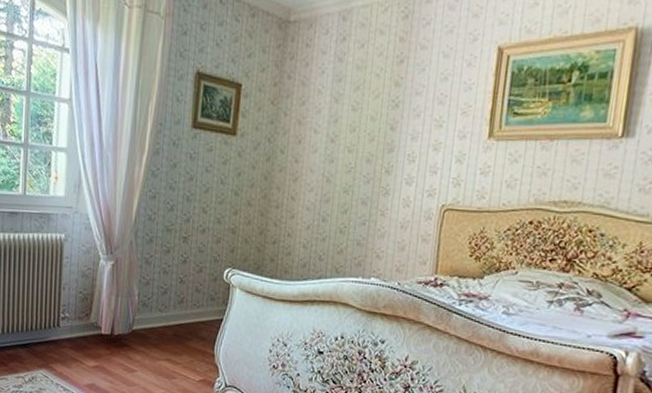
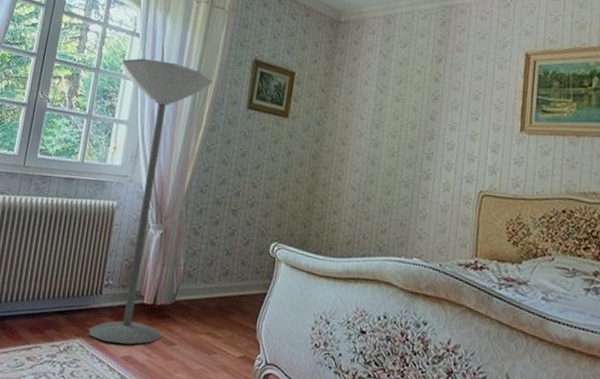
floor lamp: none [50,77,152,373] -> present [88,58,212,345]

